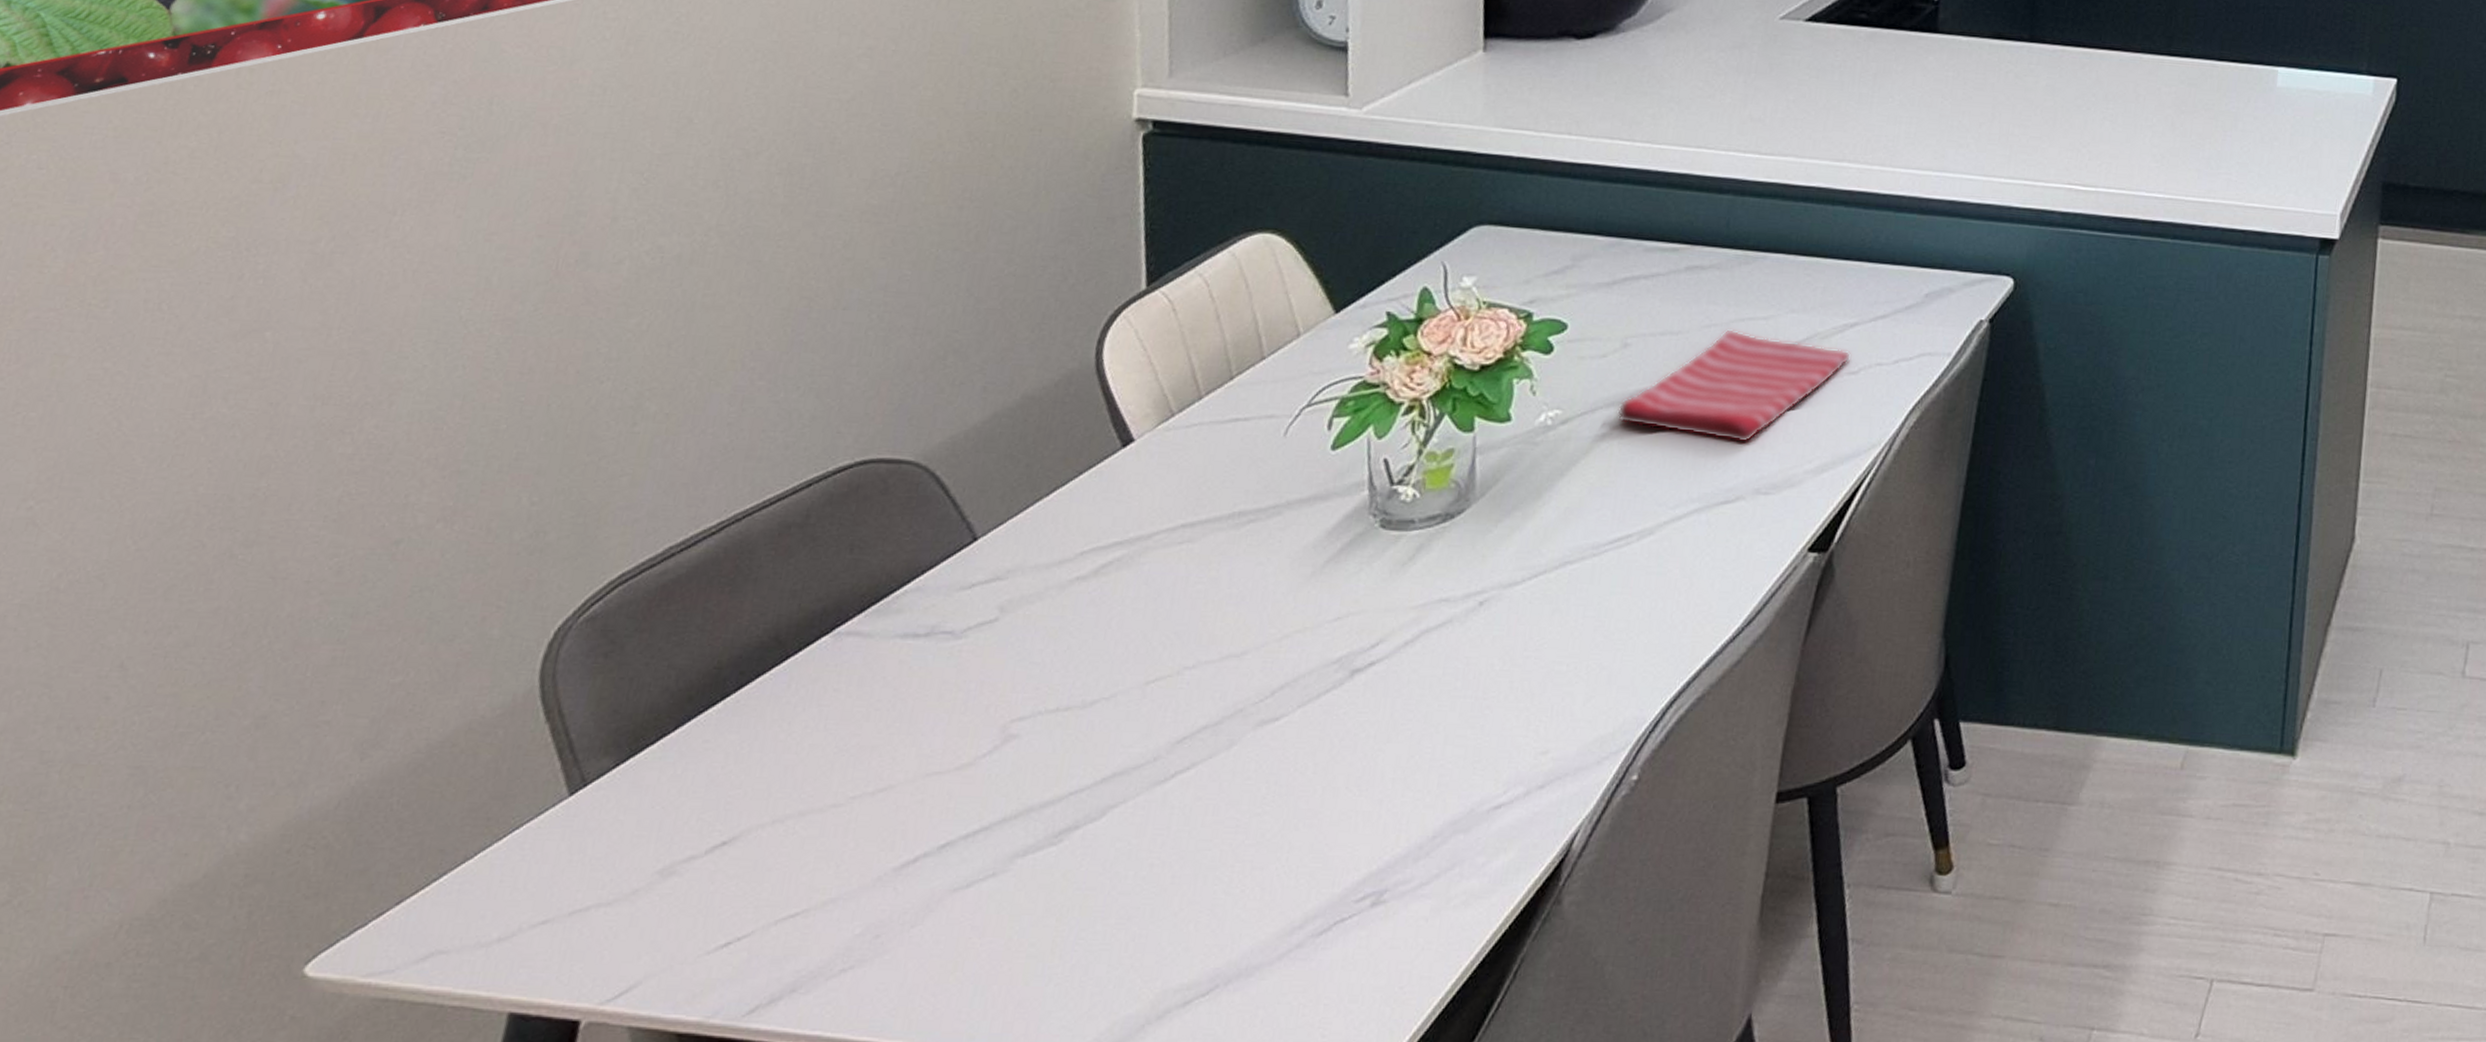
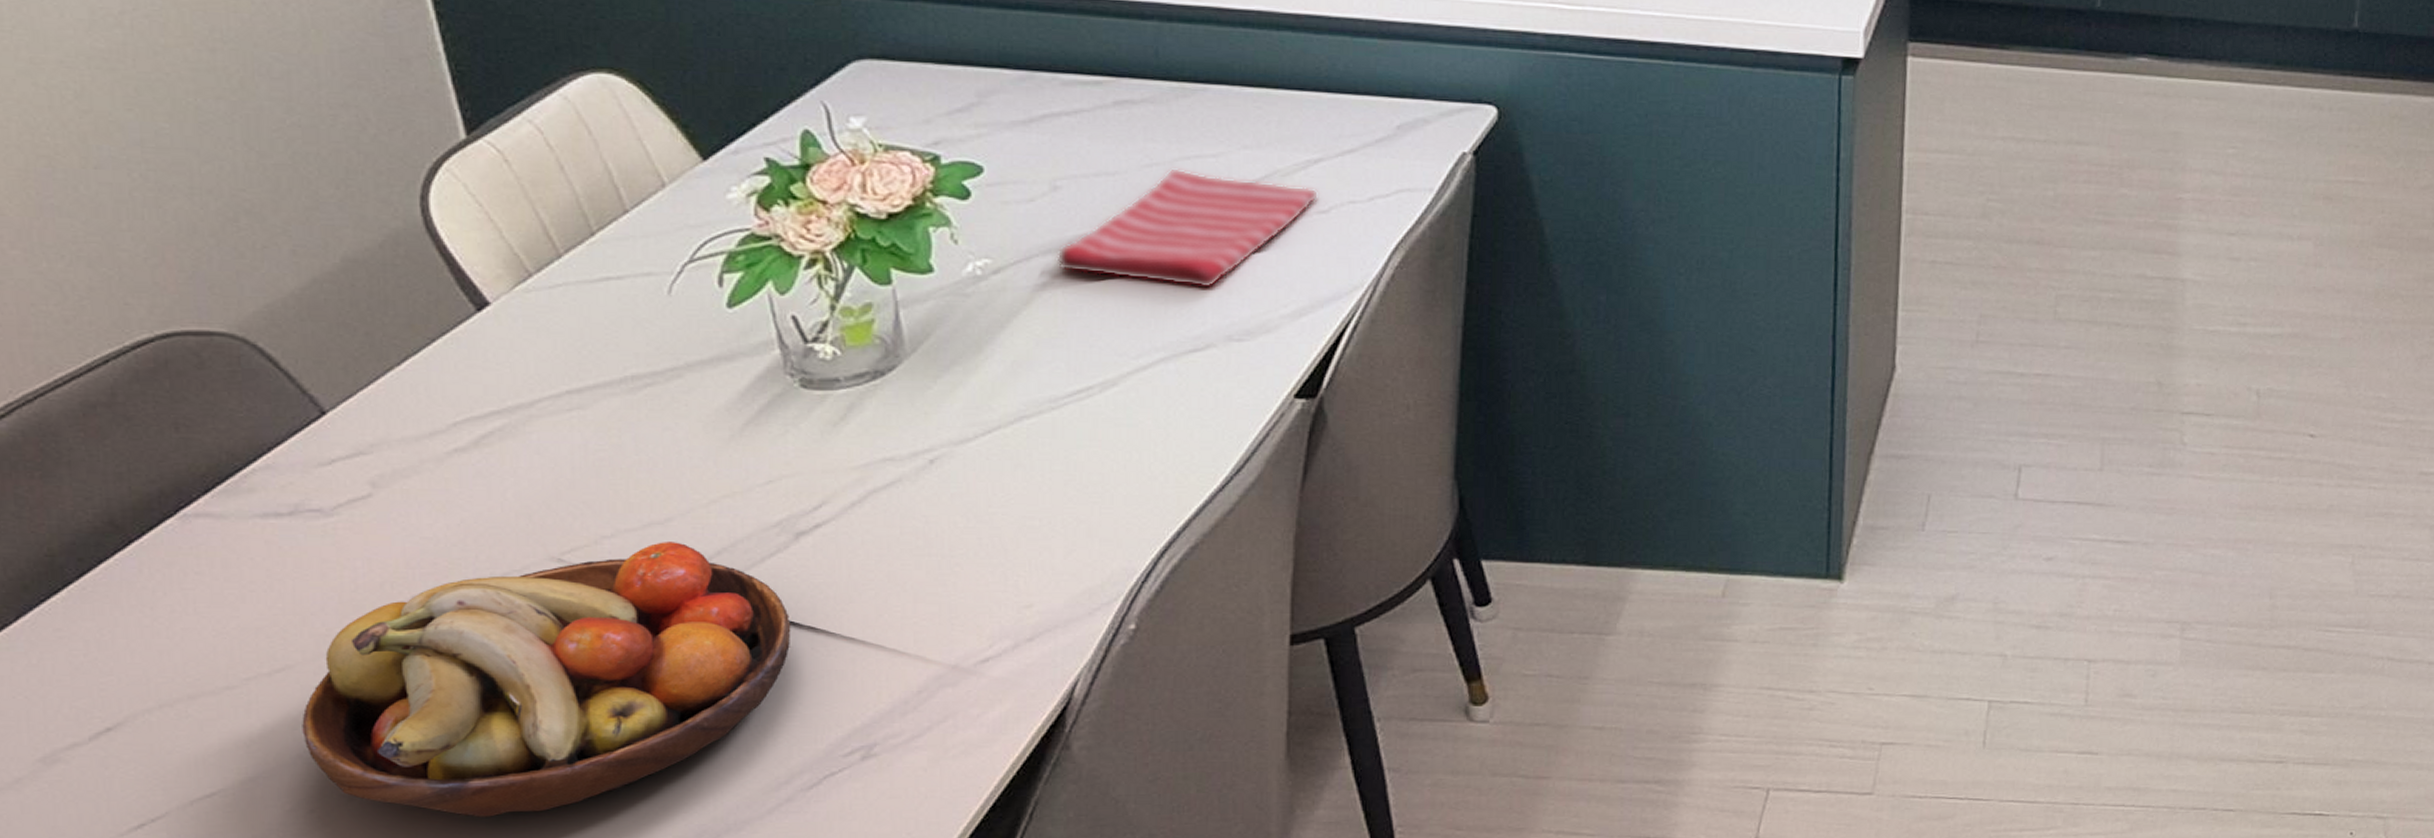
fruit bowl: none [887,674,1332,951] -> present [302,542,791,818]

